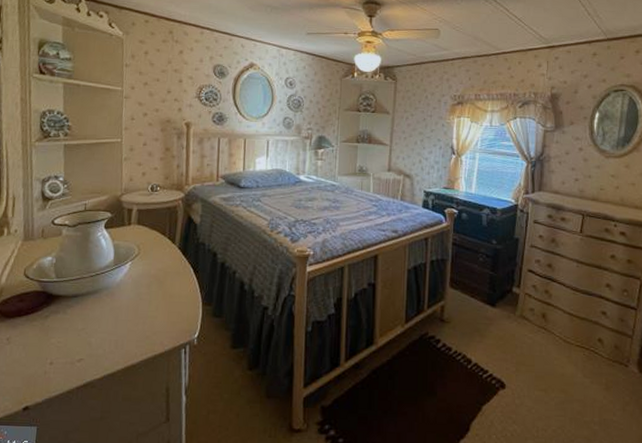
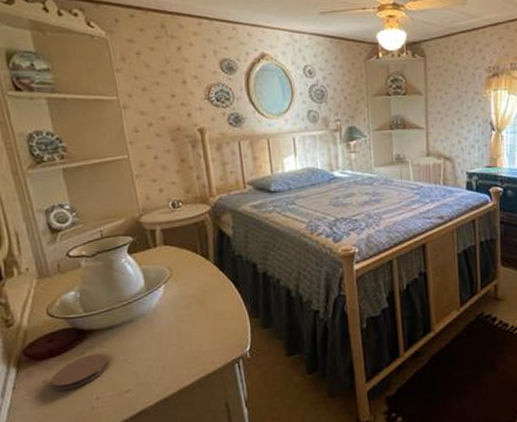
coaster: none [13,319,69,351] -> present [50,353,109,391]

